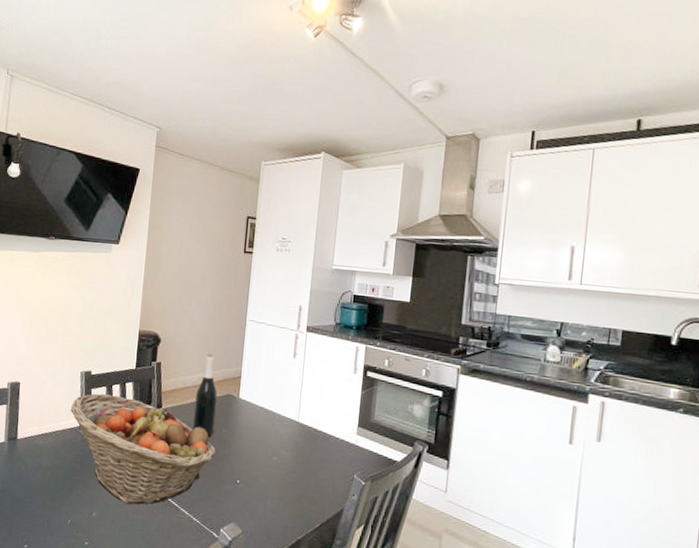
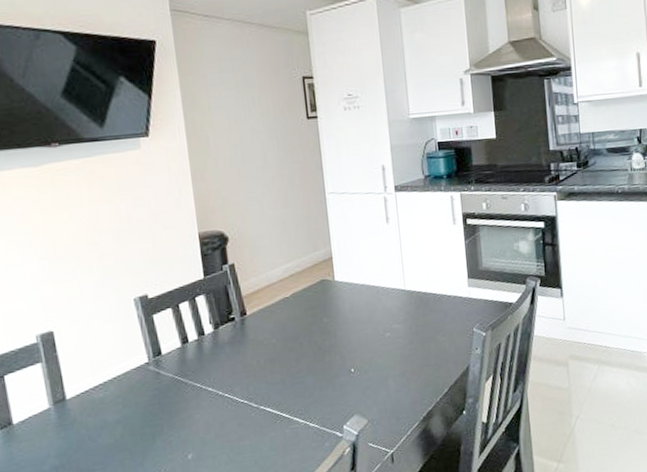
fruit basket: present [70,393,217,505] -> none [130,313,322,433]
wine bottle: present [193,354,218,437] -> none [284,241,314,332]

